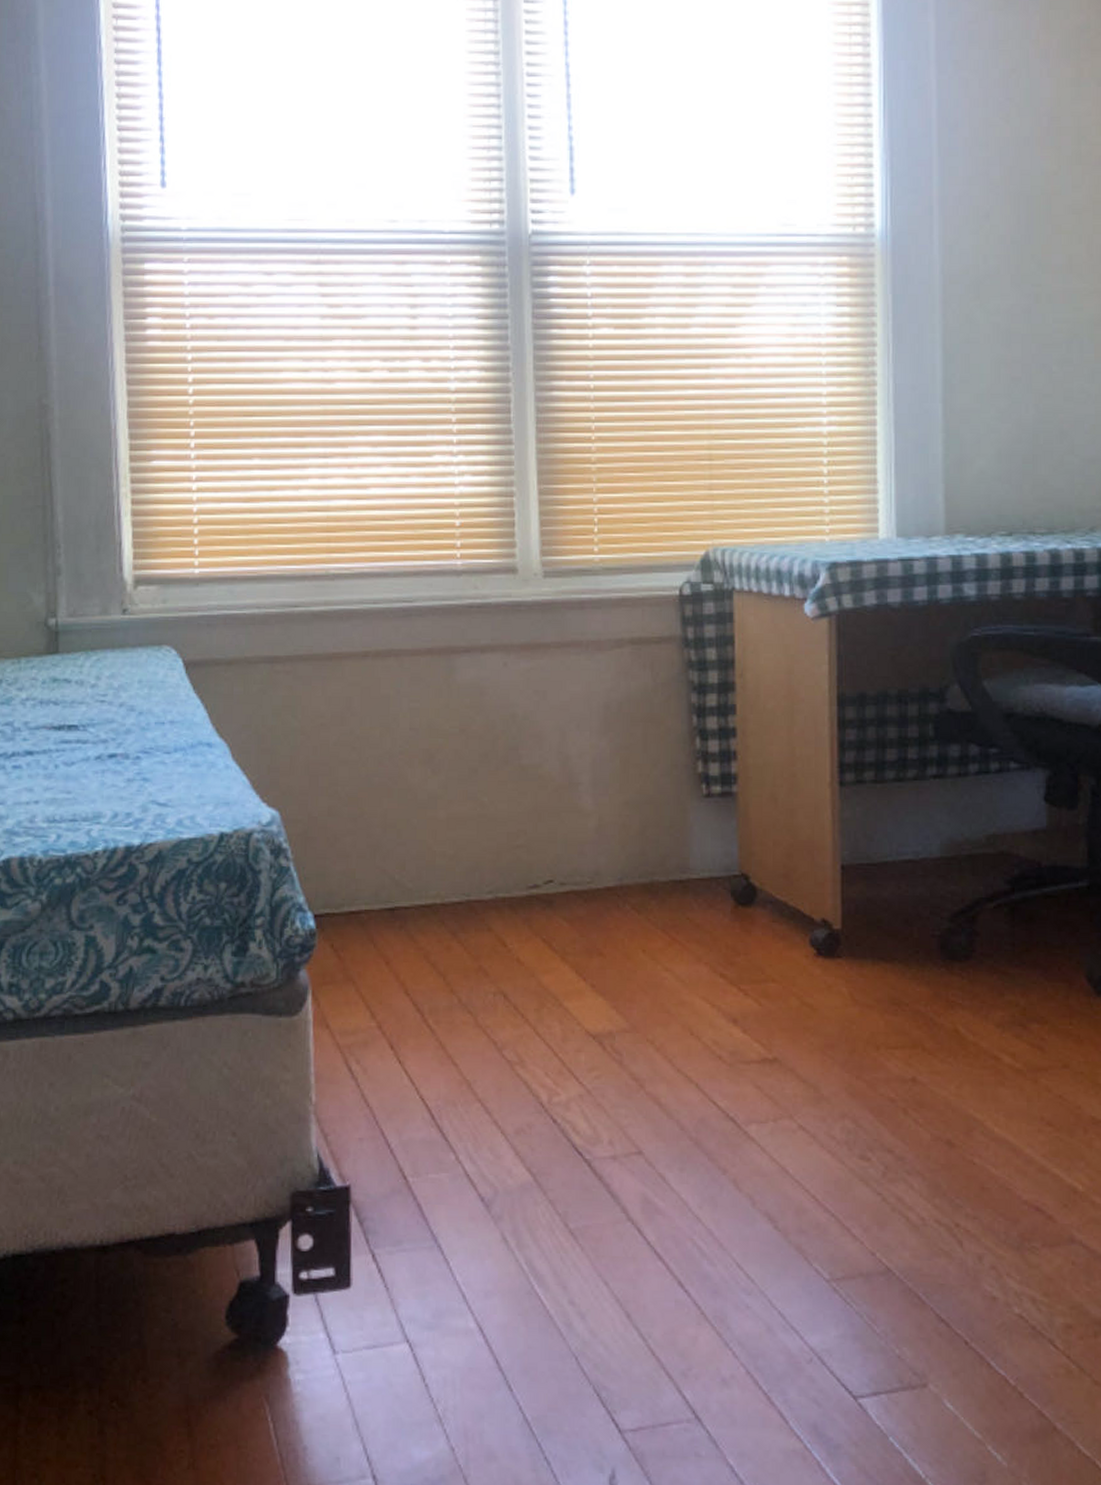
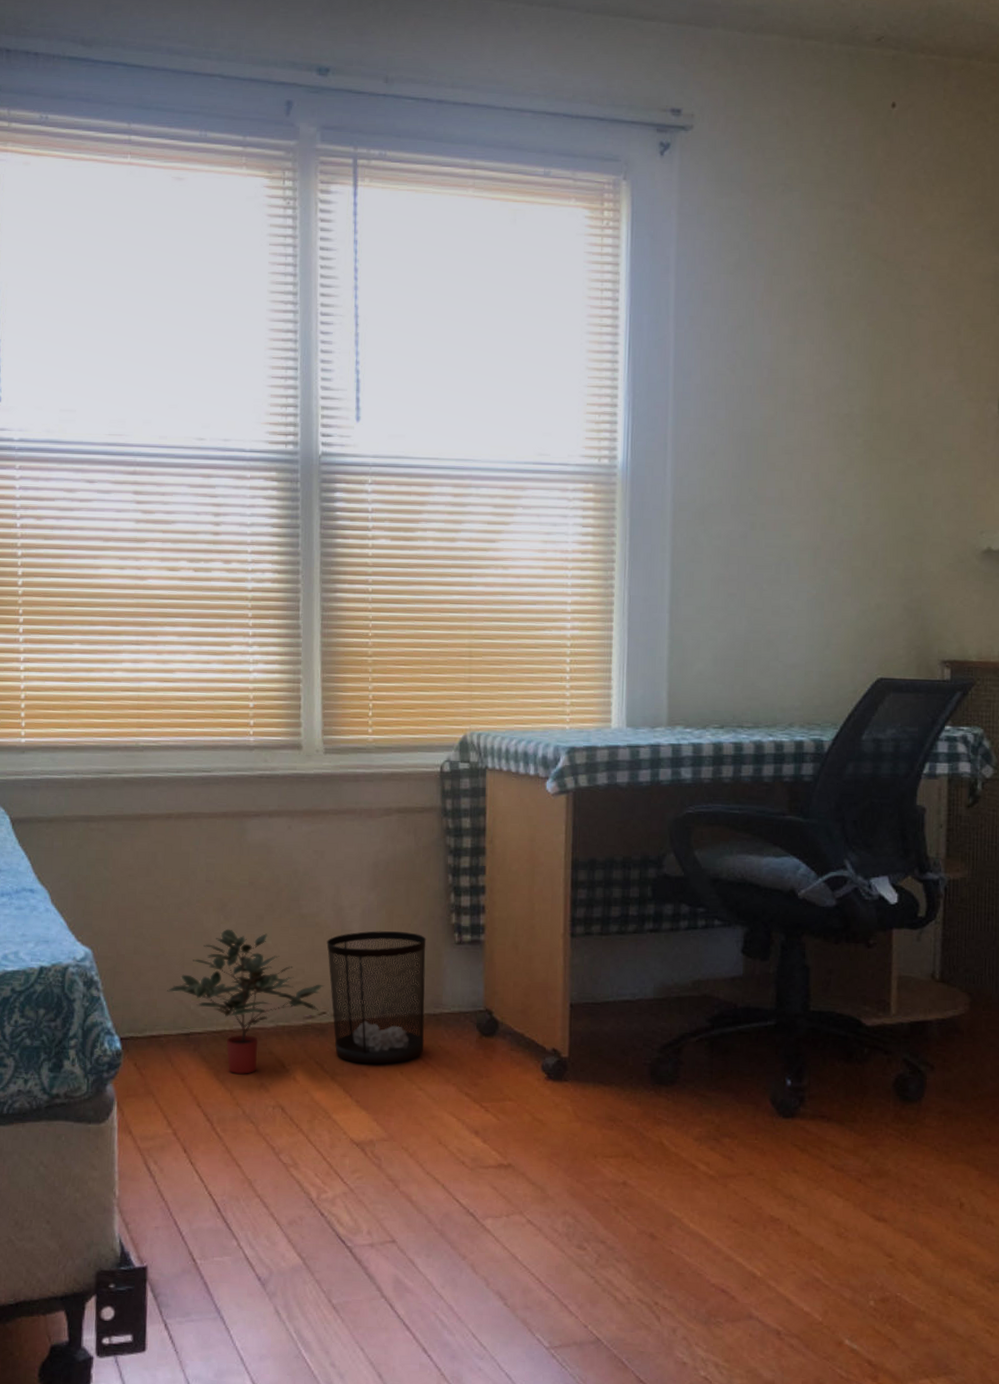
potted plant: none [367,784,551,955] -> present [167,928,325,1074]
waste bin: none [552,783,670,941] -> present [326,931,426,1064]

